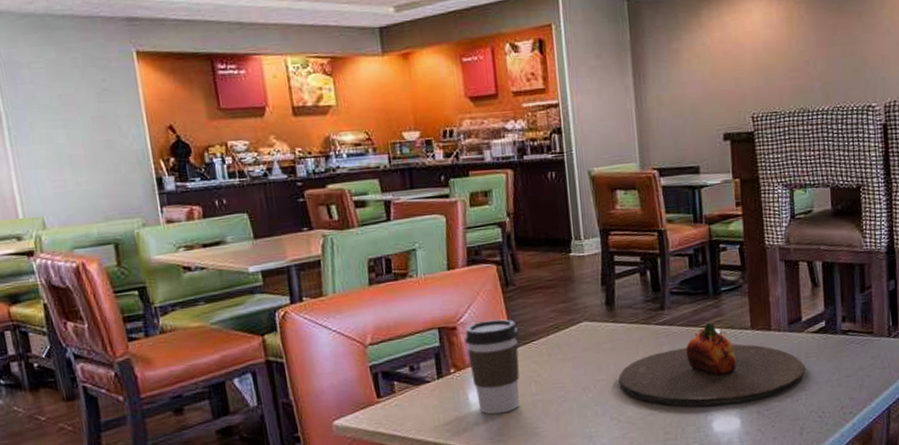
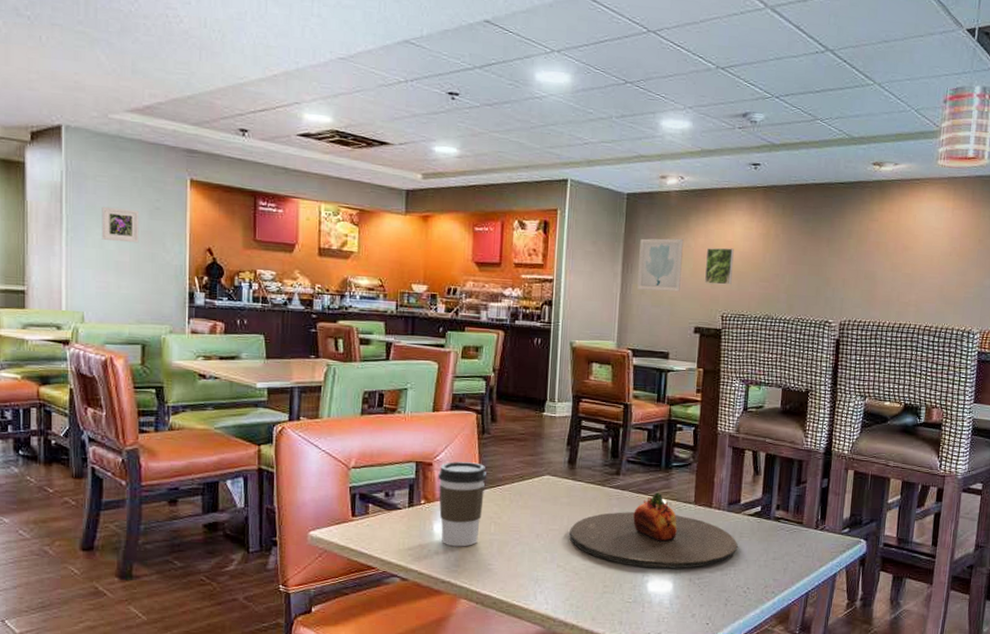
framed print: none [43,94,91,133] -> present [101,206,140,243]
wall art: none [649,36,702,101] -> present [637,238,684,292]
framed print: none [725,39,758,83] -> present [705,247,734,285]

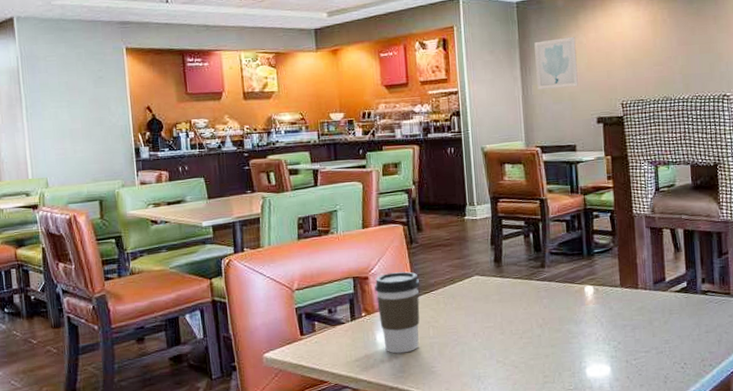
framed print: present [101,206,140,243] -> none [53,81,88,112]
plate: present [569,493,738,569] -> none [504,280,669,354]
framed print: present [705,247,734,285] -> none [599,38,627,75]

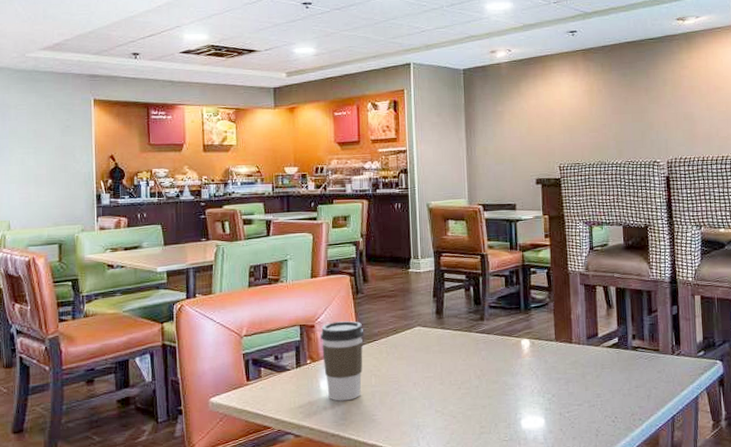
wall art: present [534,36,578,90] -> none [479,102,519,151]

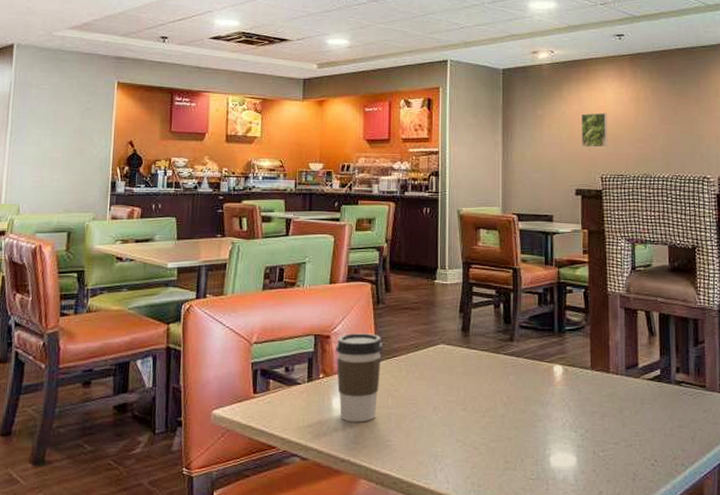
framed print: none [539,106,564,140] -> present [581,113,608,148]

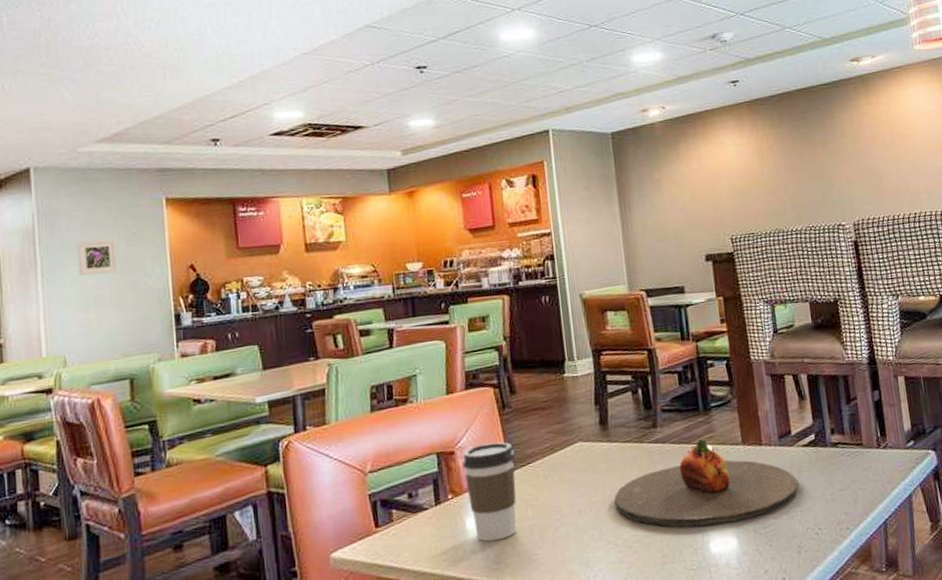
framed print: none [39,110,73,140] -> present [77,239,118,276]
plate: none [467,359,641,441] -> present [614,439,799,528]
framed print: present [581,113,608,148] -> none [702,168,734,209]

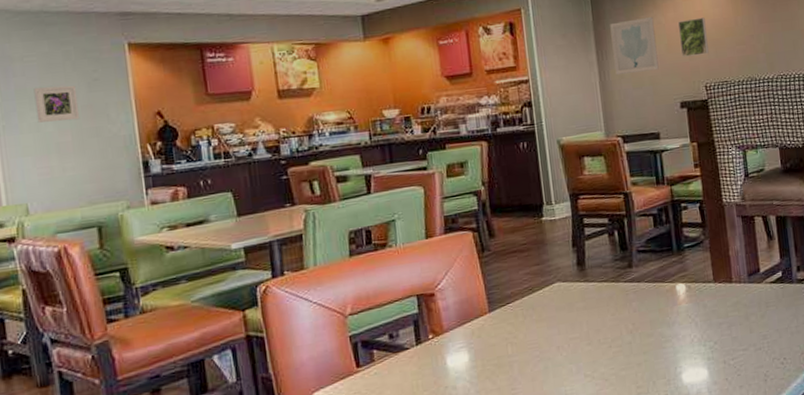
coffee cup: present [462,441,517,542] -> none [442,283,497,378]
plate: present [614,439,799,528] -> none [591,278,767,361]
wall art: none [633,167,683,227] -> present [610,16,659,75]
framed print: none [702,168,734,209] -> present [678,17,709,57]

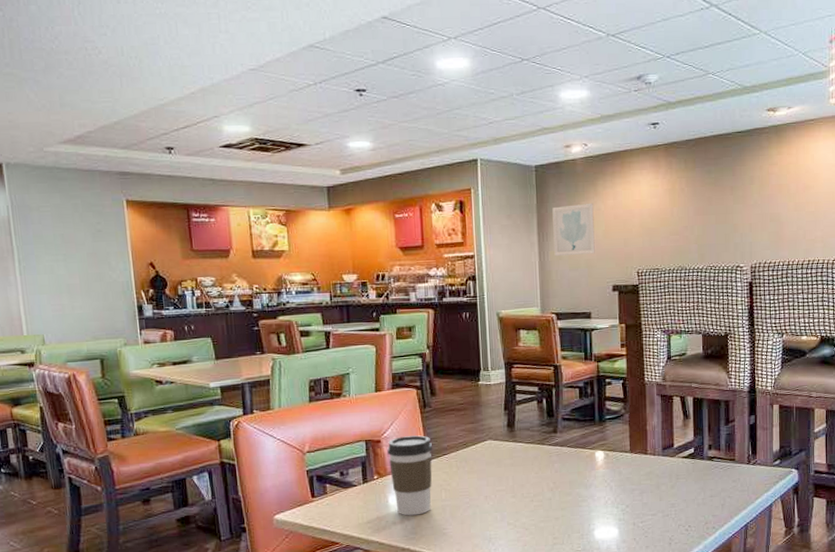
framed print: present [33,85,80,123] -> none [48,234,86,266]
coffee cup: none [442,283,497,378] -> present [387,435,432,516]
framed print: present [678,17,709,57] -> none [617,206,643,243]

